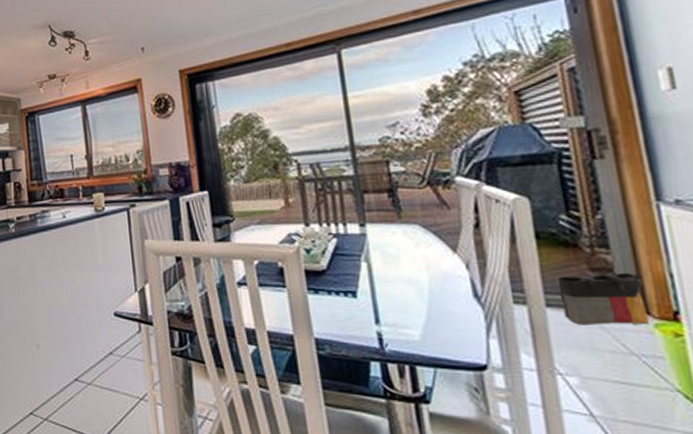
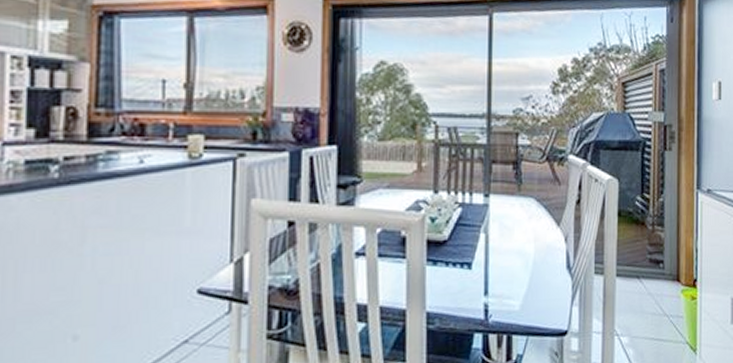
tote bag: present [556,272,649,325] -> none [627,247,680,292]

